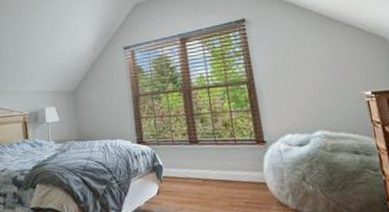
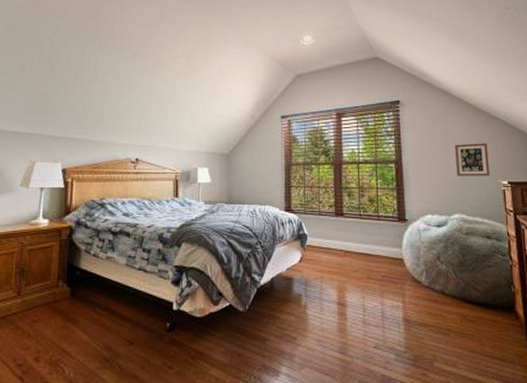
picture frame: none [309,53,351,91] -> present [455,143,490,176]

